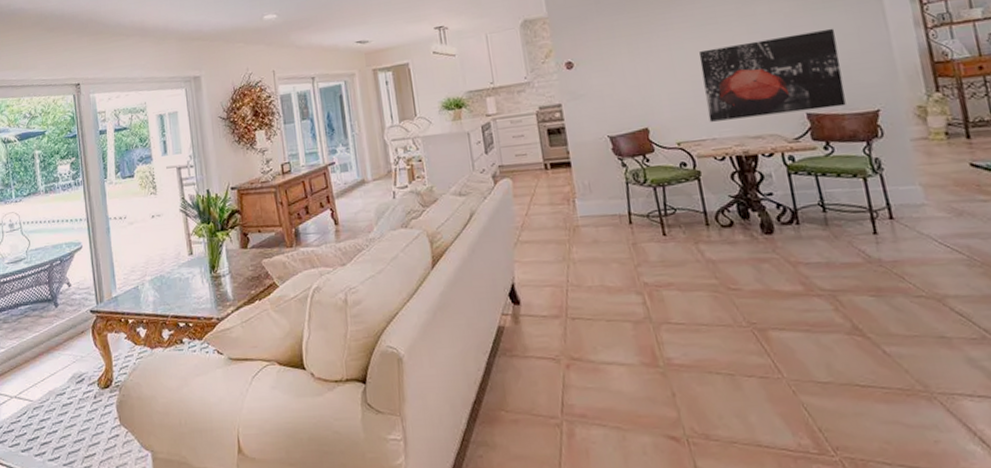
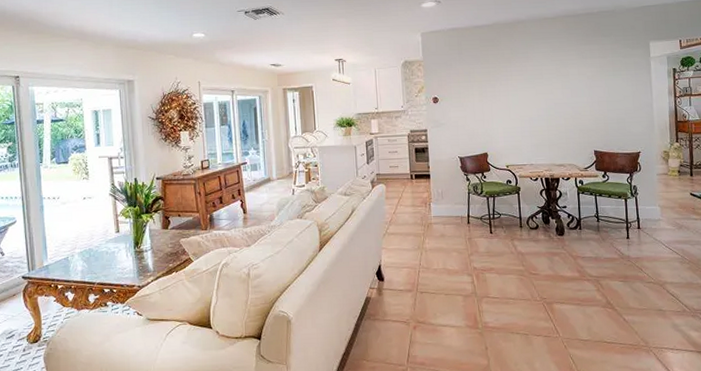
wall art: present [699,28,846,122] -> none [527,90,620,152]

